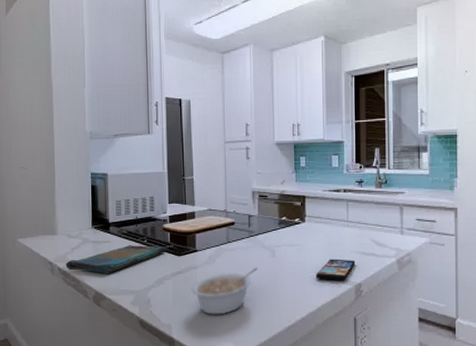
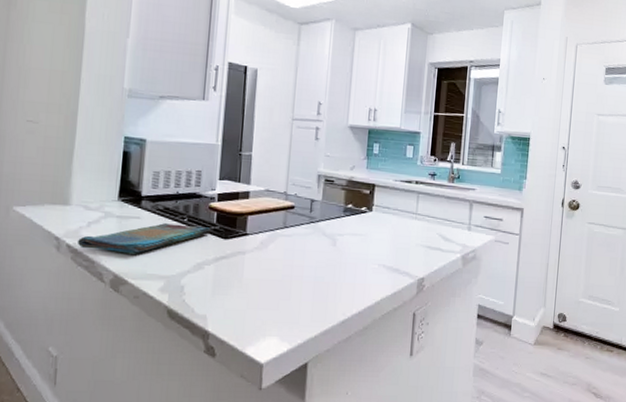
legume: present [190,267,258,315] -> none [235,255,316,306]
smartphone: present [316,259,356,280] -> none [378,251,421,274]

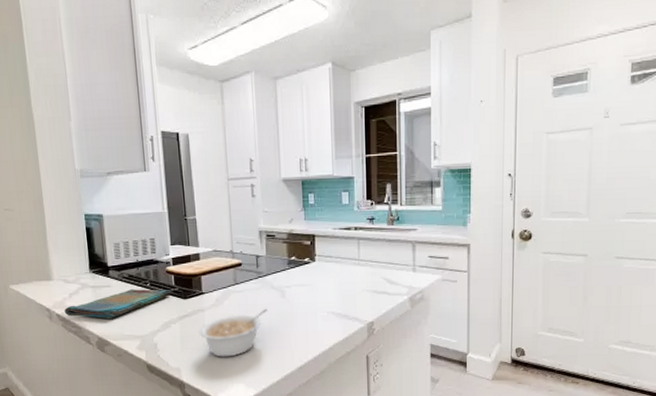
legume: none [235,255,316,306] -> present [198,308,268,357]

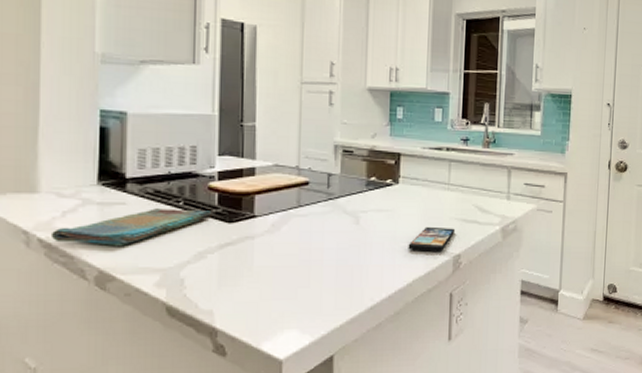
legume: present [198,308,268,357] -> none [244,236,337,296]
smartphone: none [327,298,368,320] -> present [408,226,456,251]

